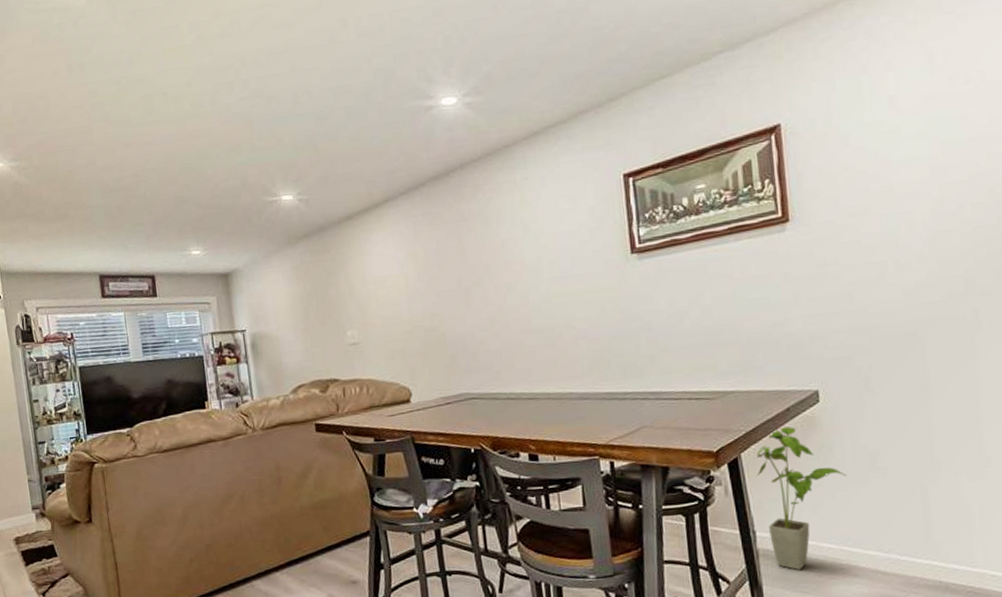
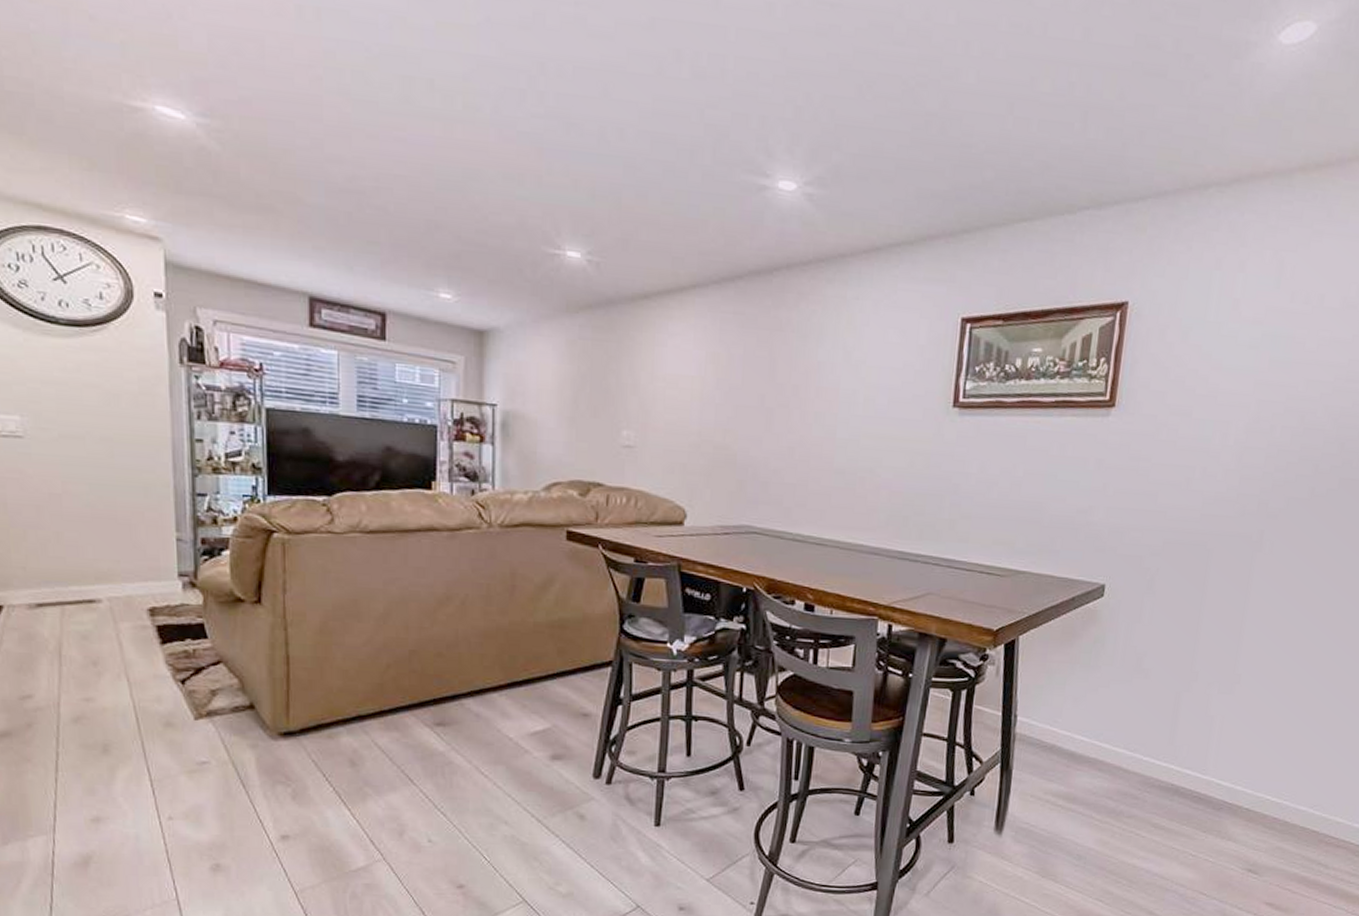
house plant: present [755,426,847,570] -> none [1028,616,1113,758]

